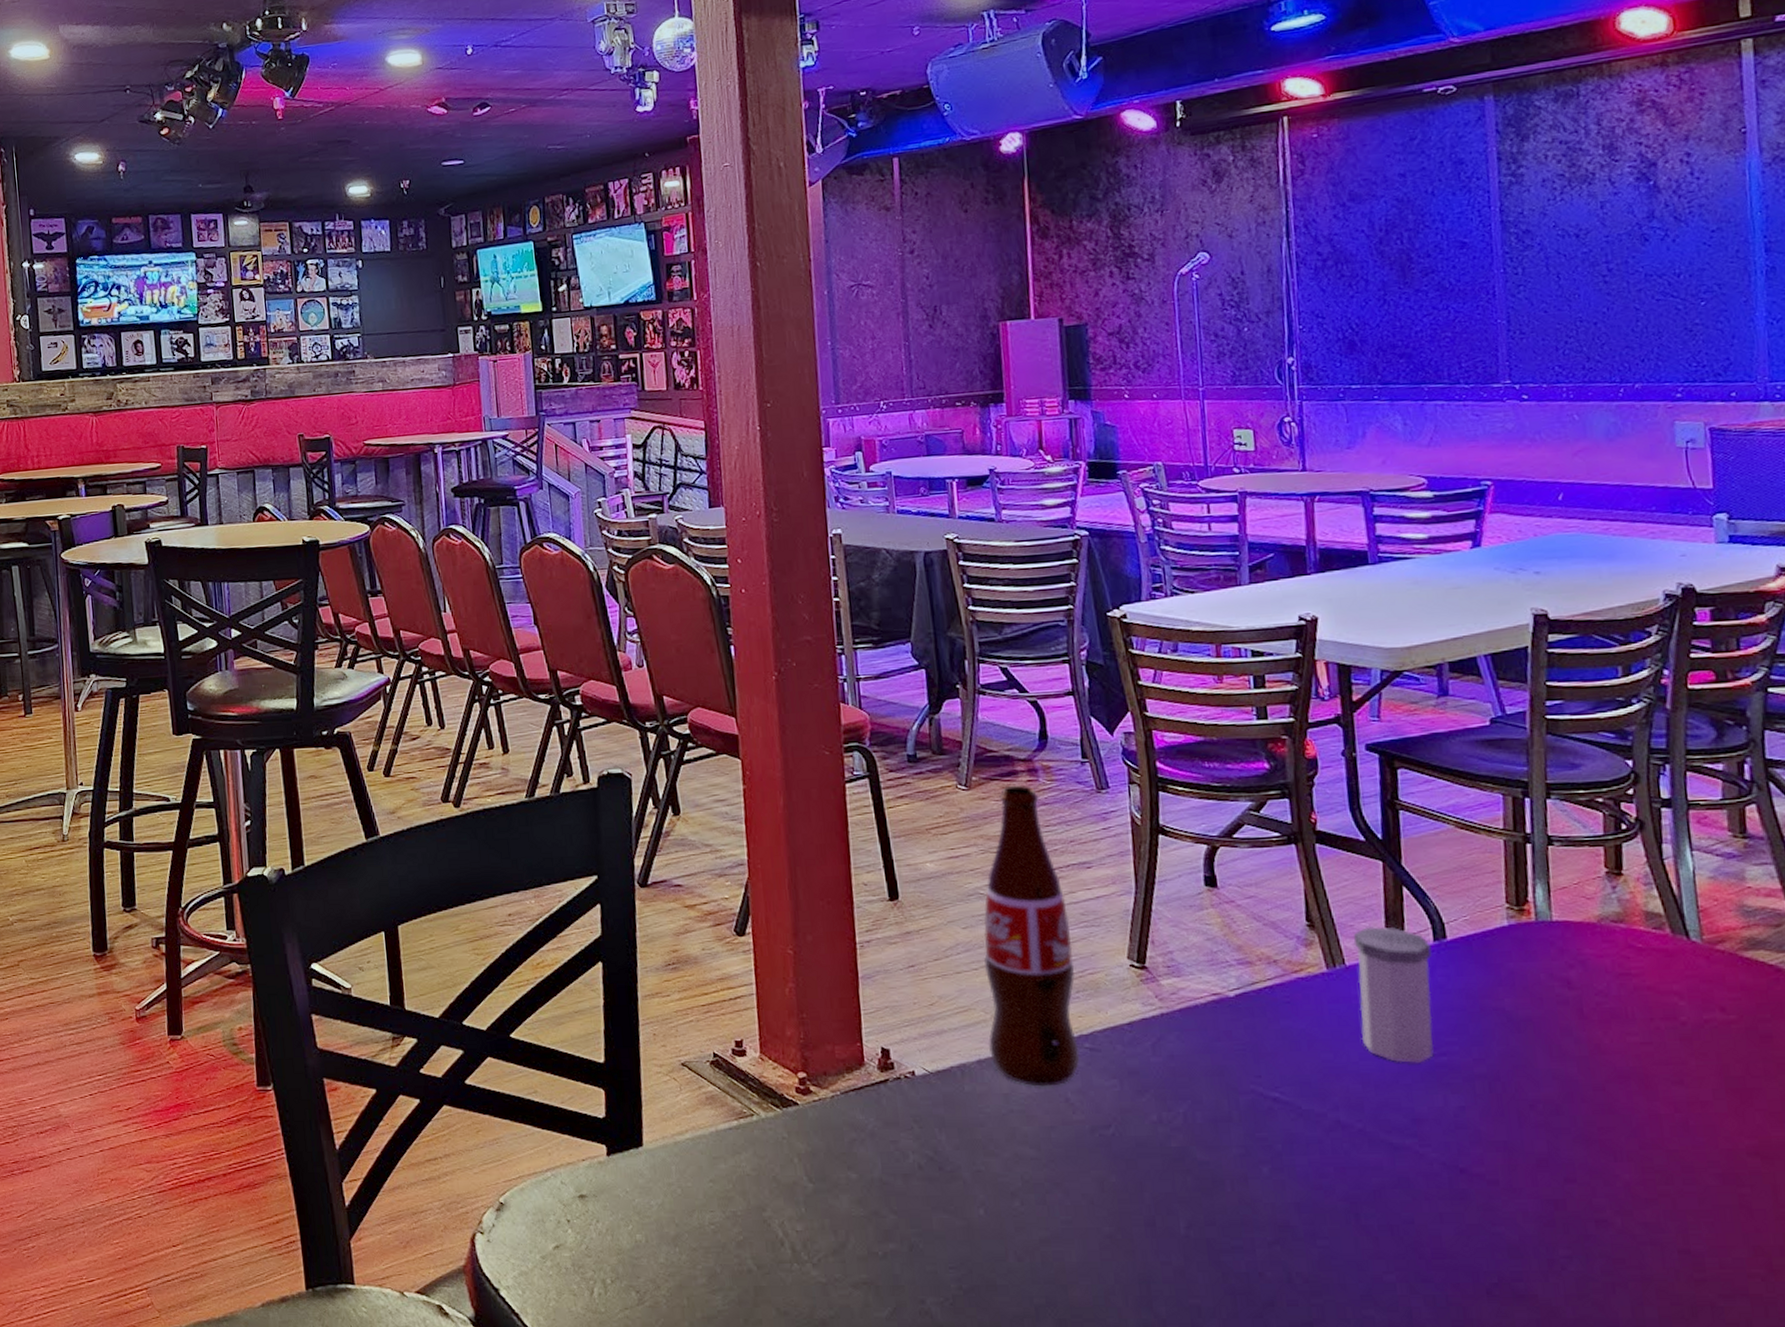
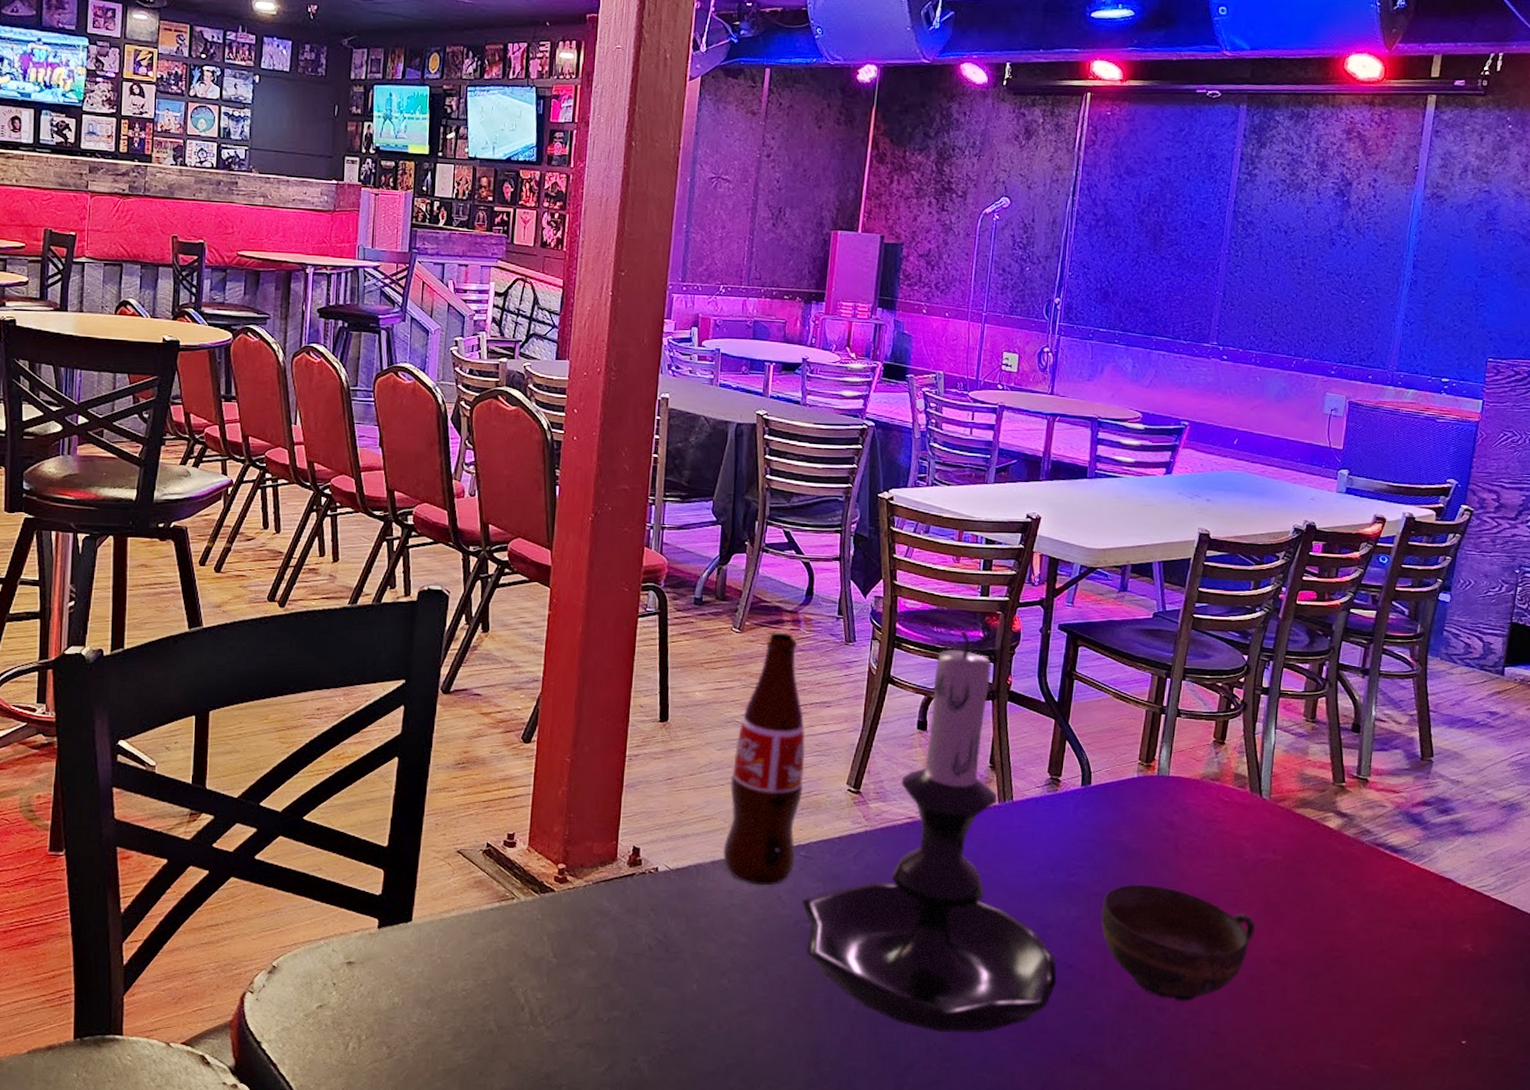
candle holder: none [1095,762,1448,1260] -> present [801,630,1057,1033]
salt shaker: present [1353,927,1434,1063] -> none [1014,771,1080,881]
cup: none [1490,1061,1717,1213] -> present [1101,884,1256,1003]

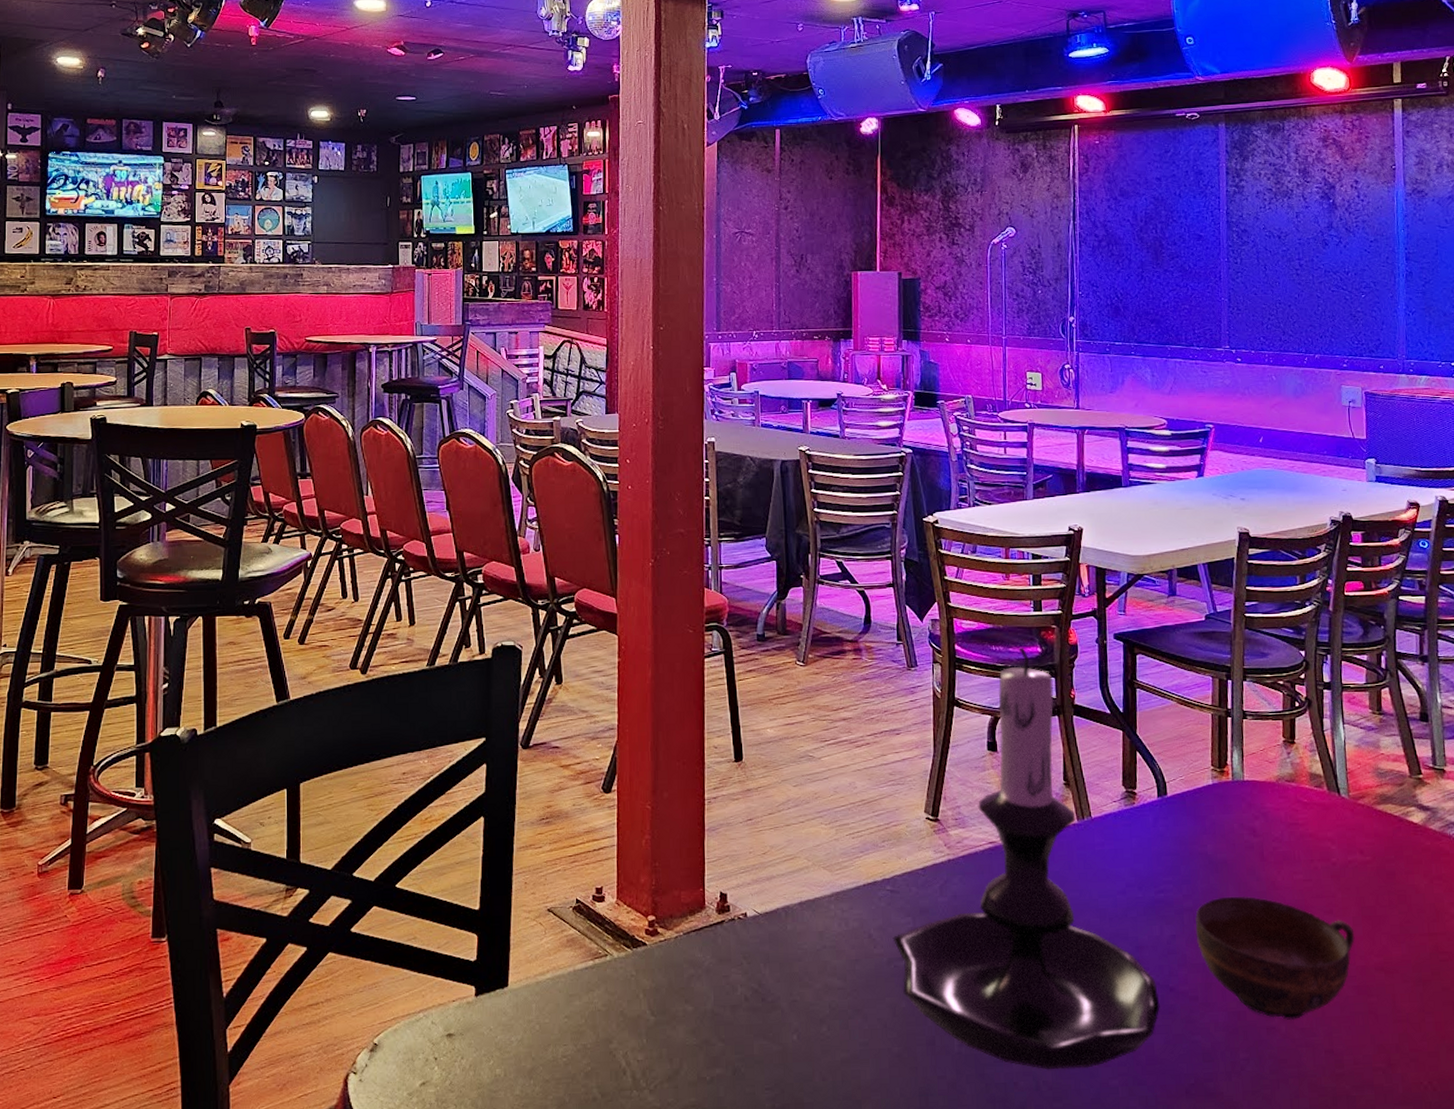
bottle: present [722,632,806,886] -> none [808,662,883,925]

